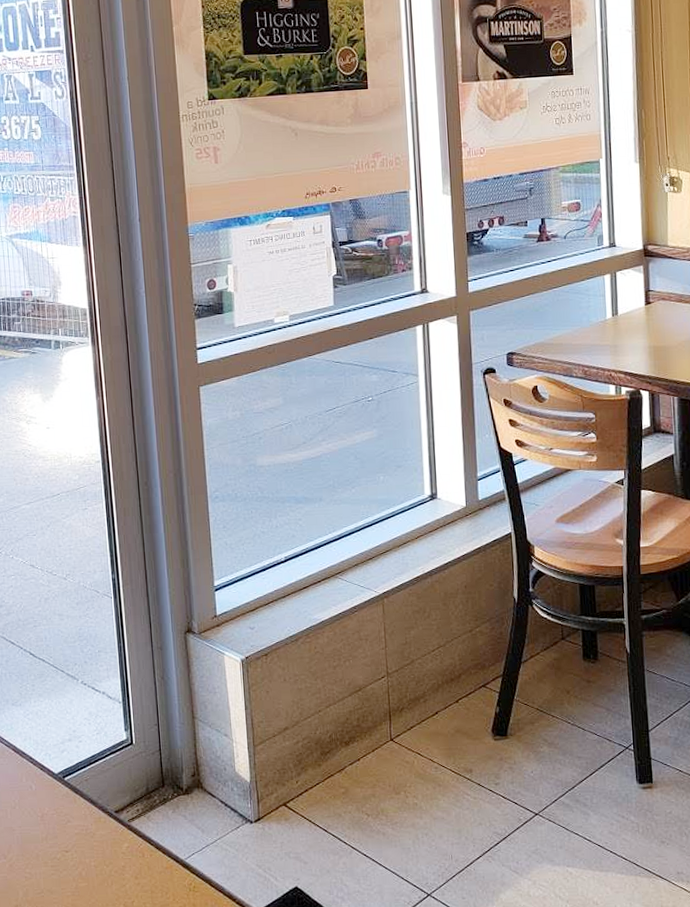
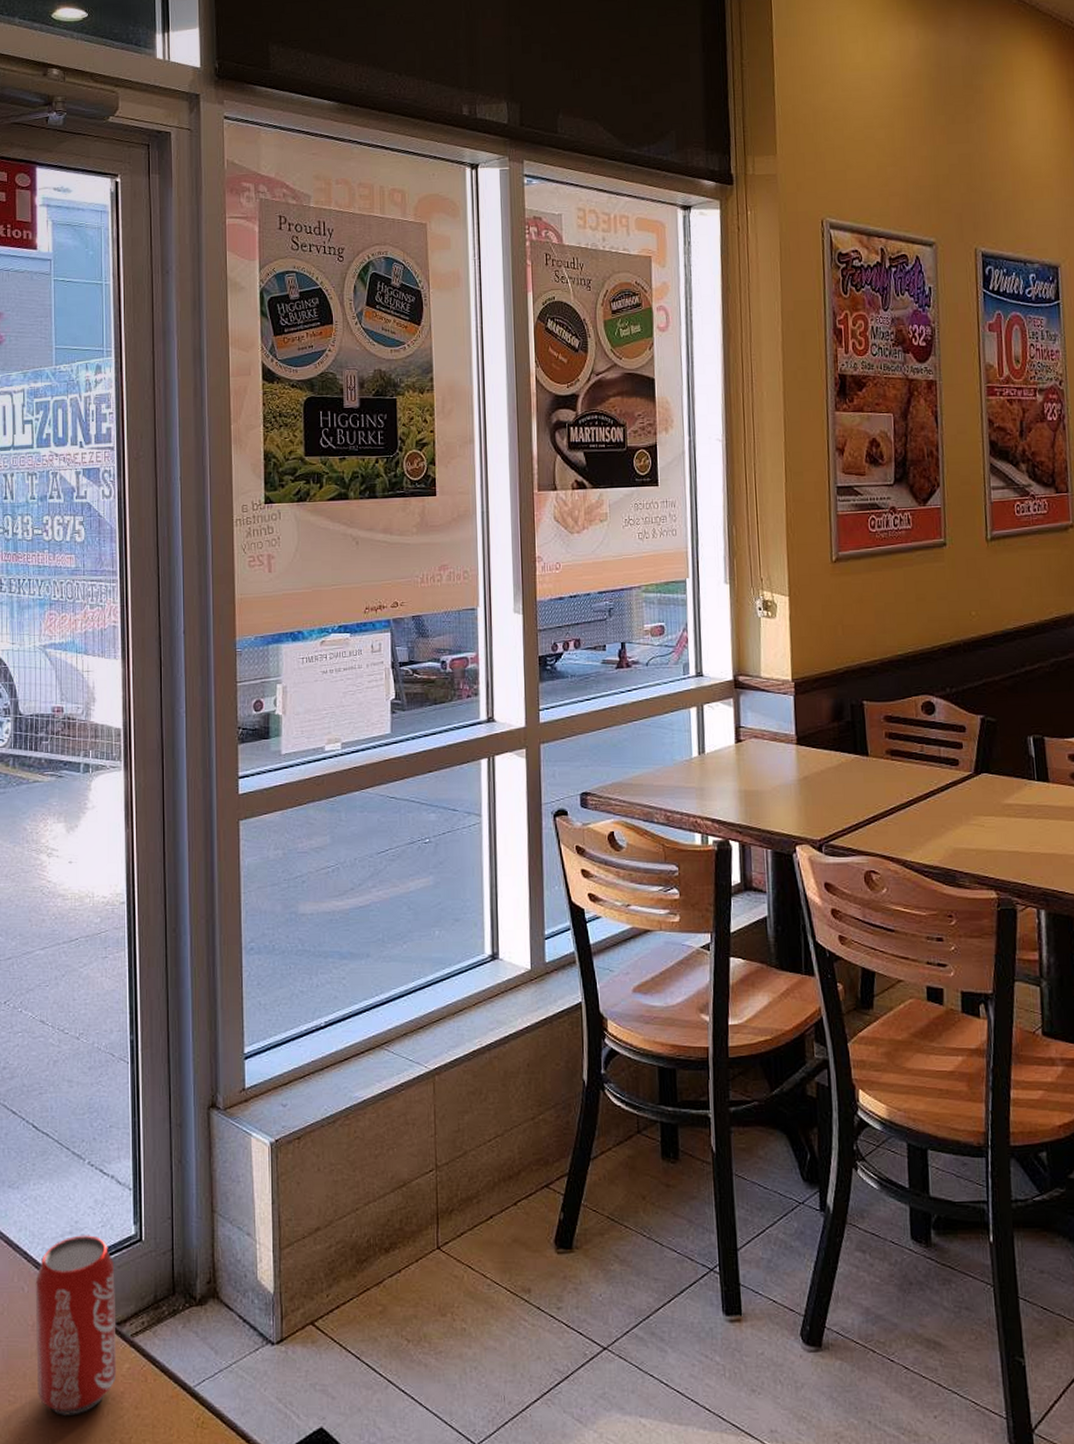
beverage can: none [41,741,118,887] -> present [35,1235,117,1415]

